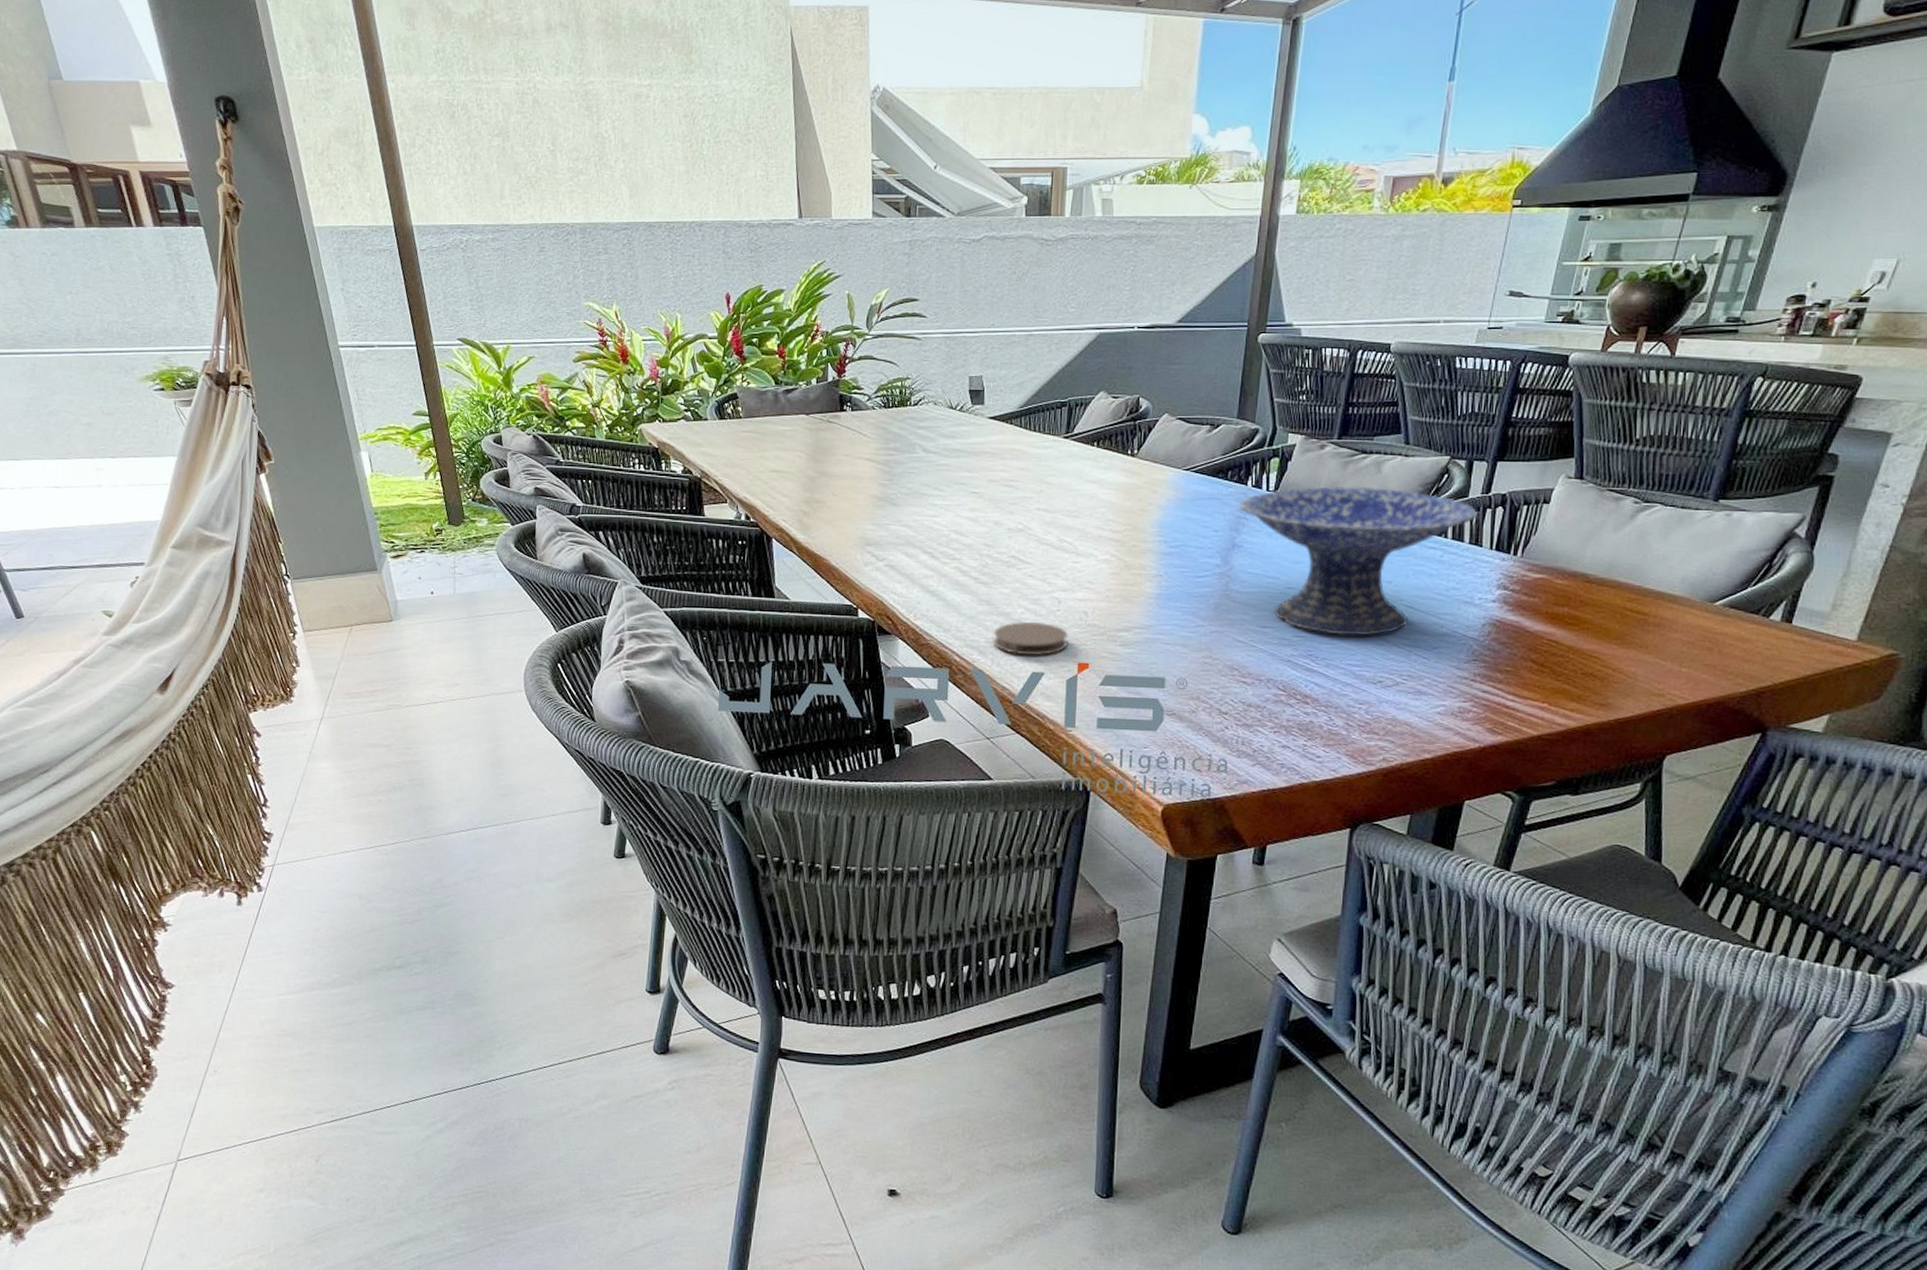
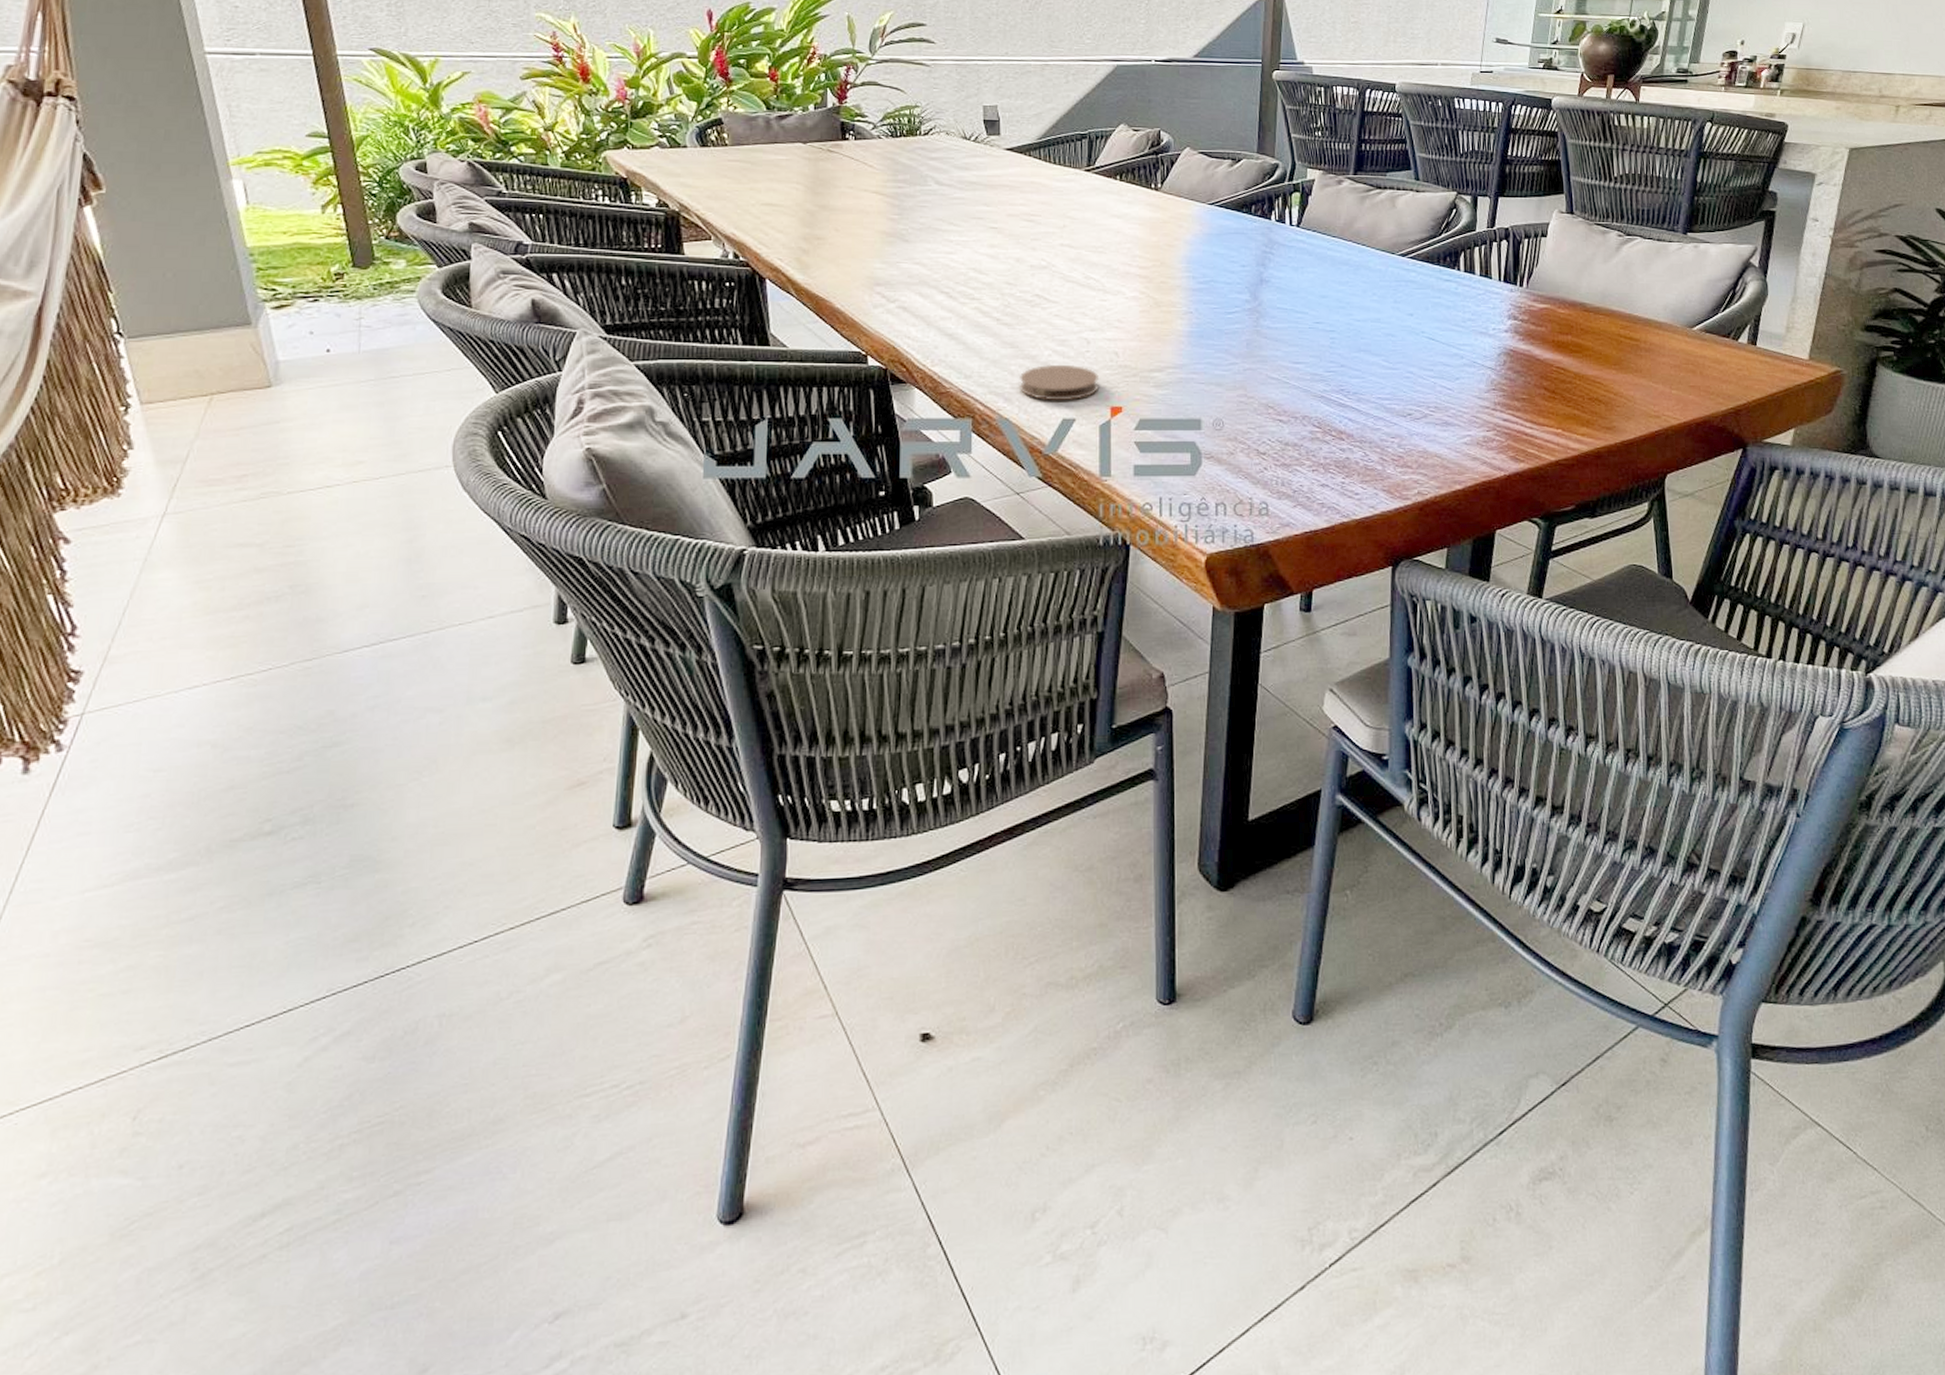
decorative bowl: present [1239,486,1478,636] -> none [1264,220,1486,369]

